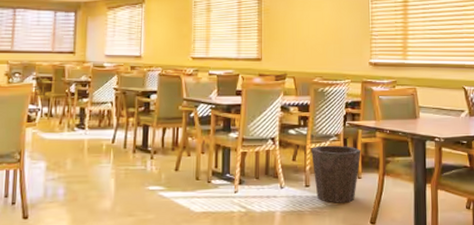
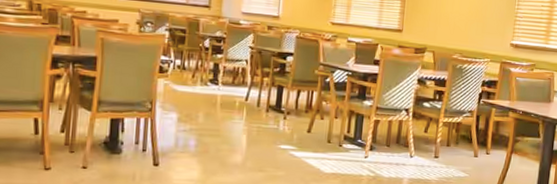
waste bin: present [311,145,361,203] -> none [443,120,493,176]

